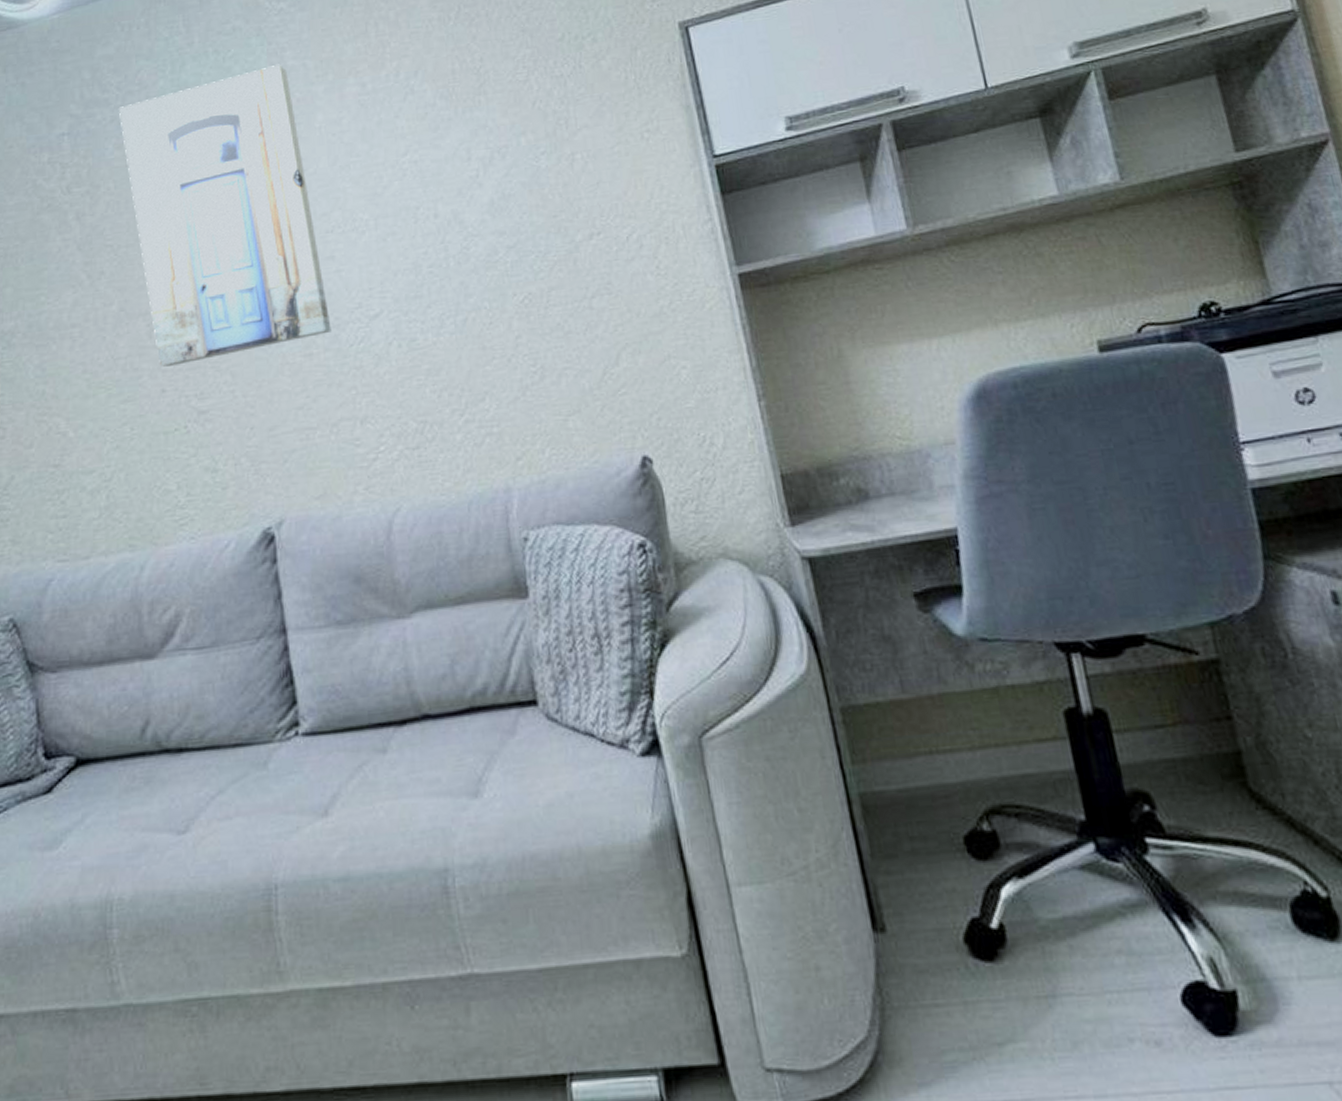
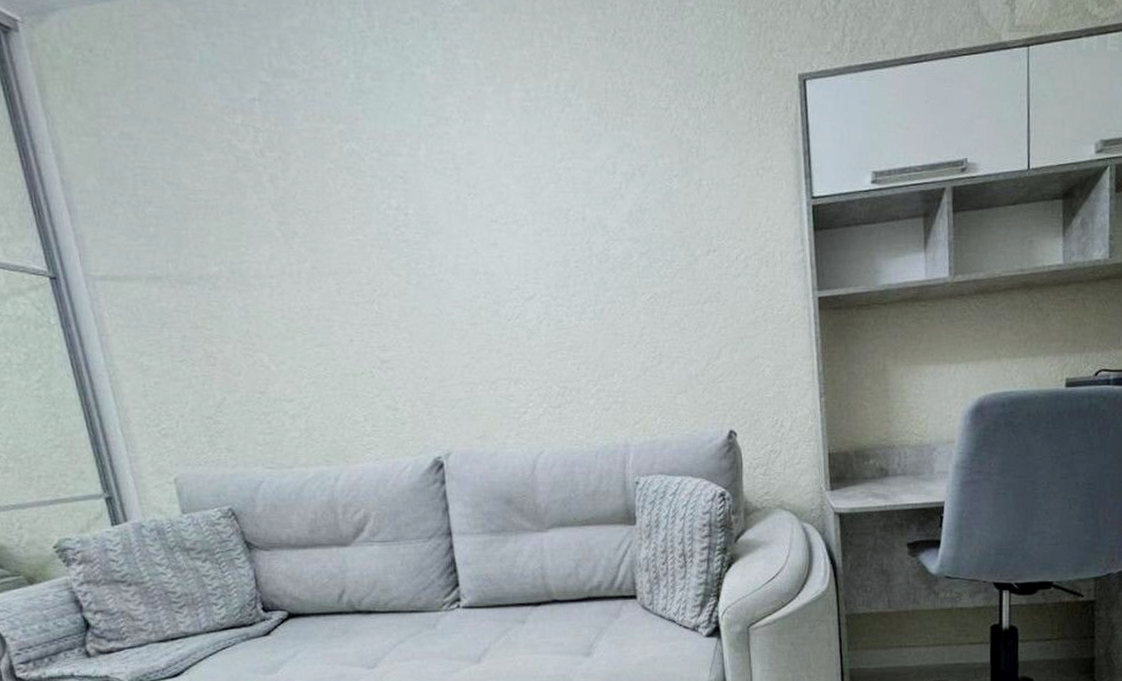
wall art: present [119,64,332,367] -> none [306,60,493,320]

